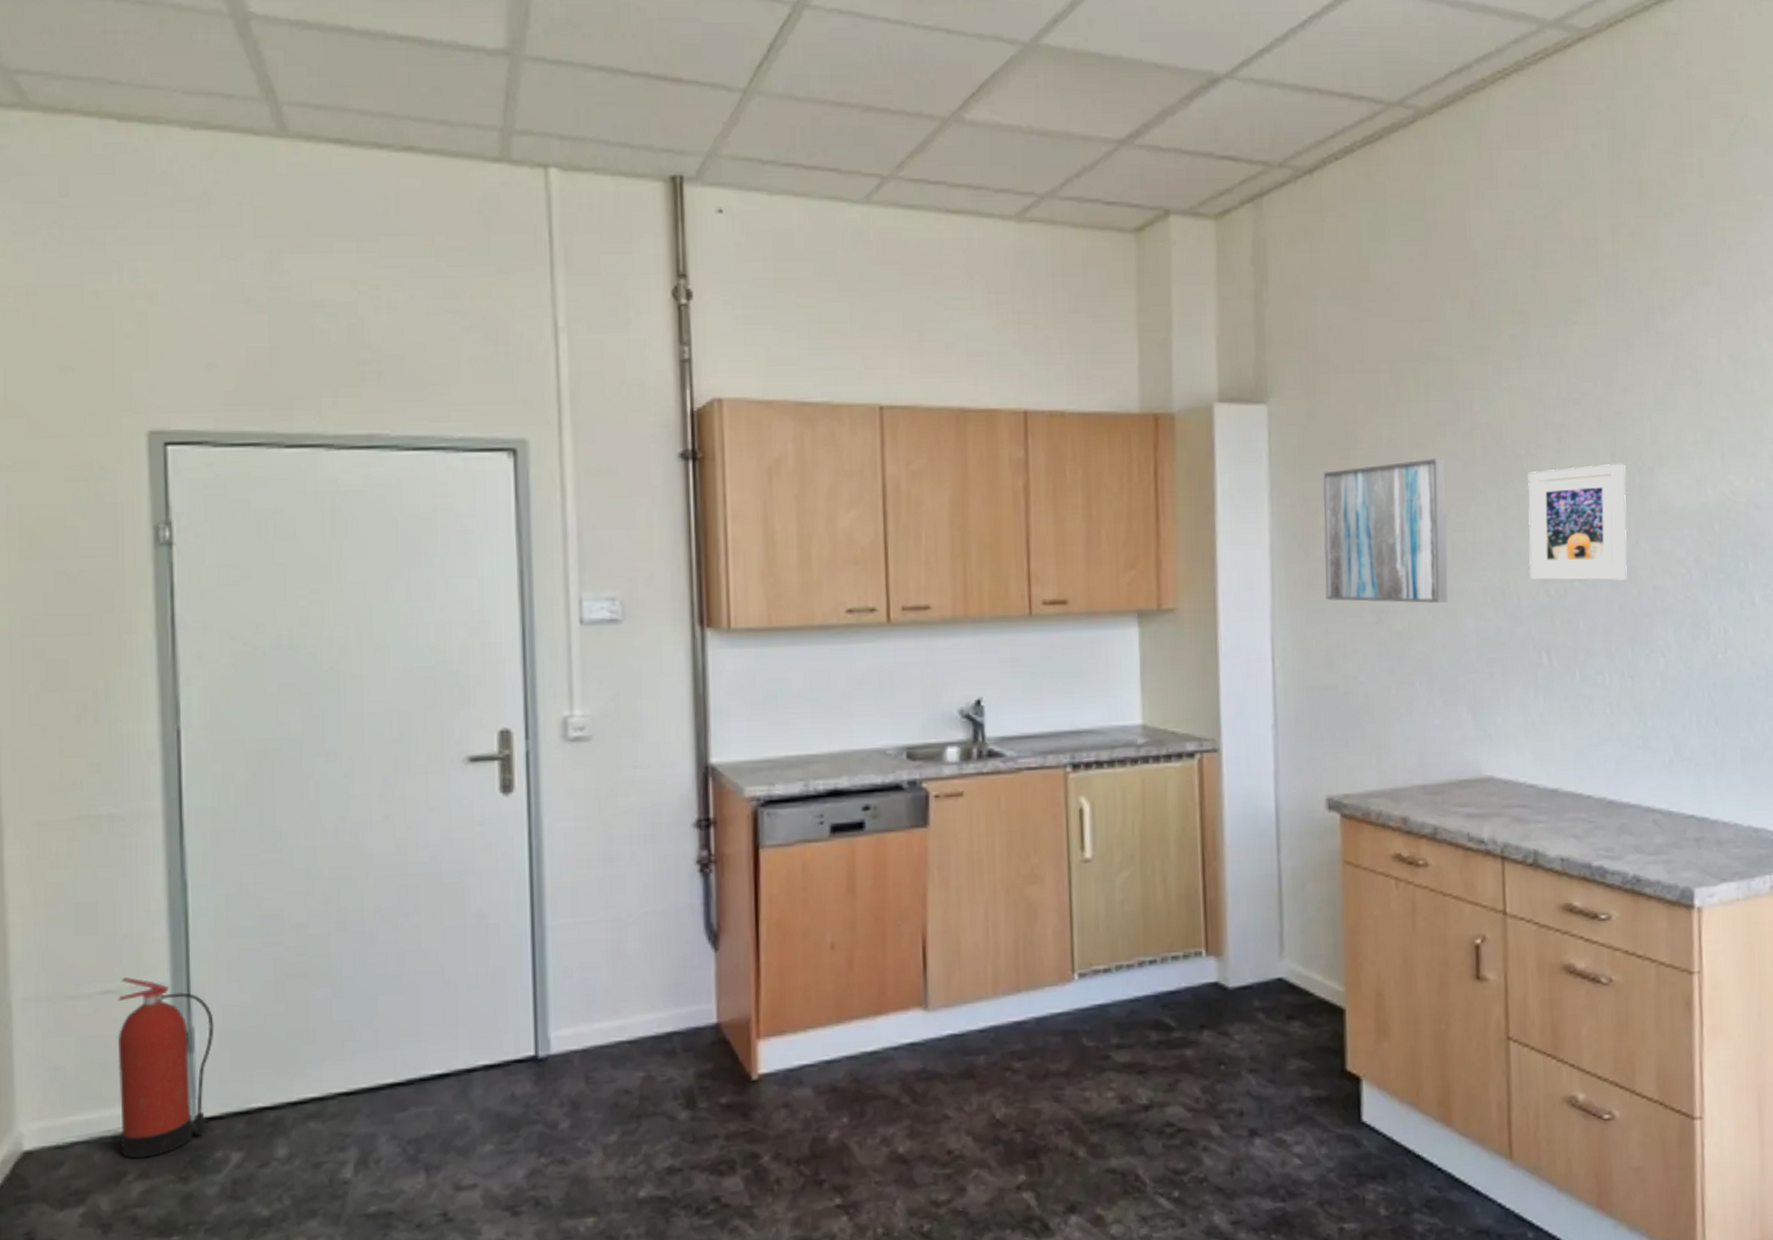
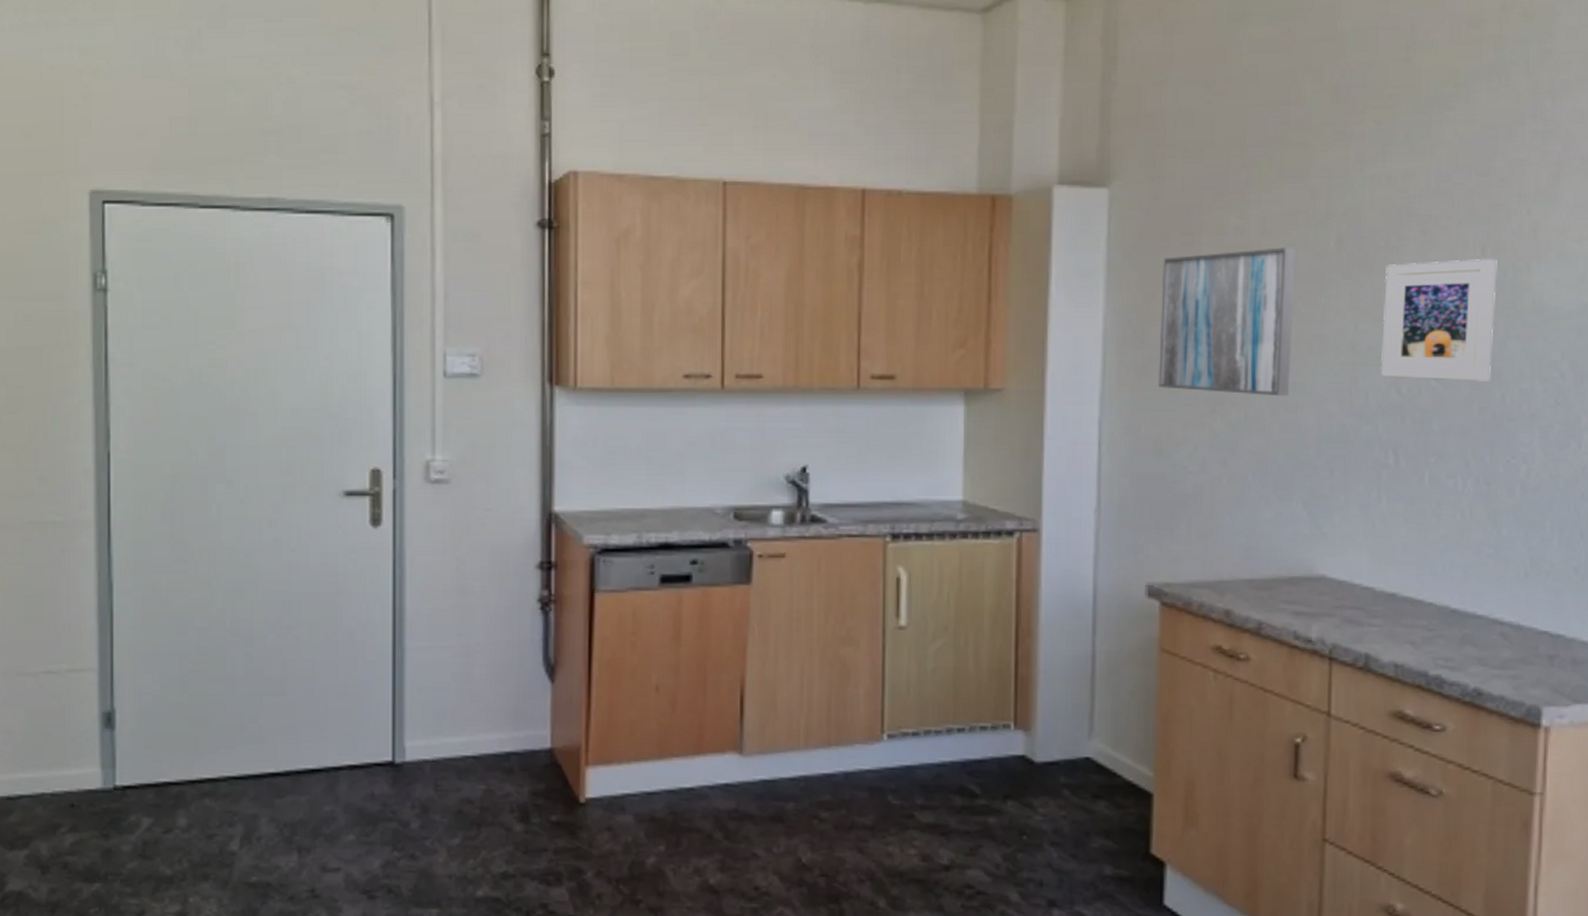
fire extinguisher: present [117,977,215,1159] -> none [56,661,132,815]

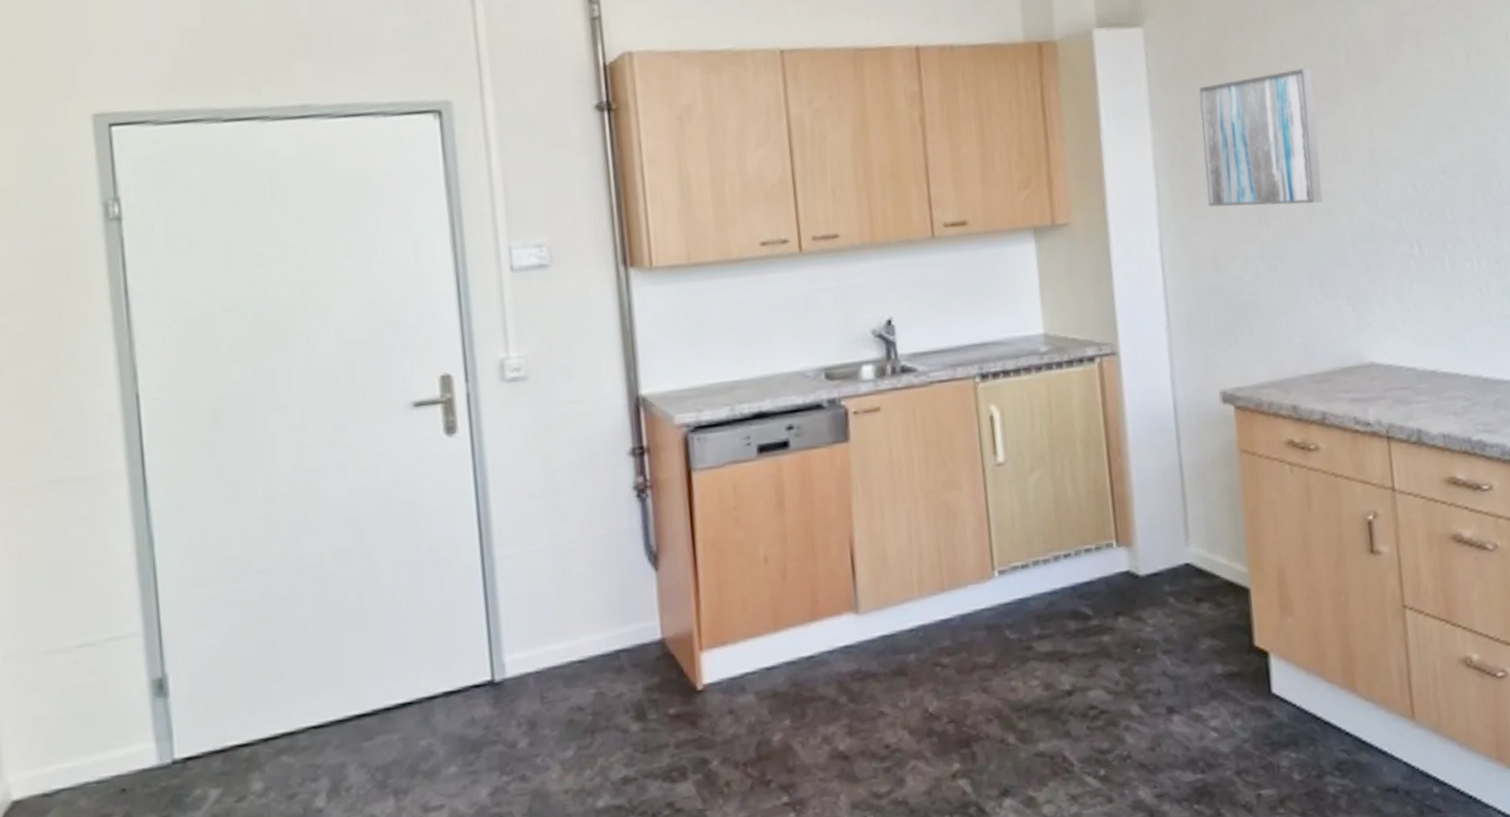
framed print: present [1380,258,1497,382] -> none [1389,63,1488,177]

